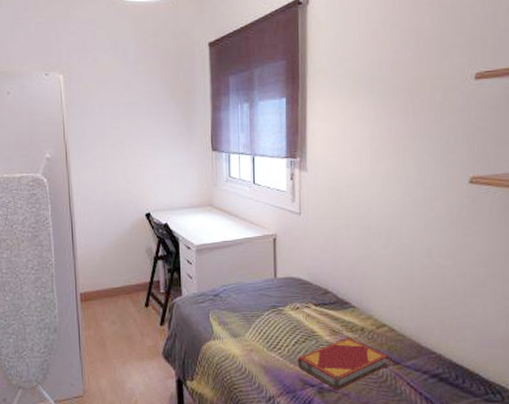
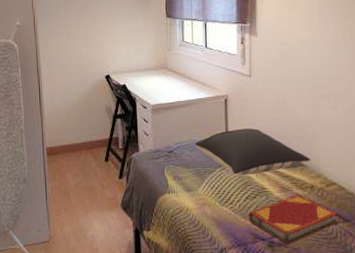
pillow: none [242,269,361,319] -> present [195,129,310,175]

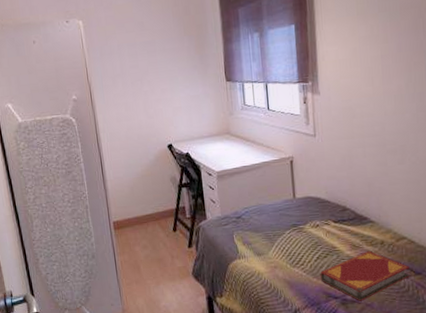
pillow: present [195,129,310,175] -> none [263,188,379,237]

